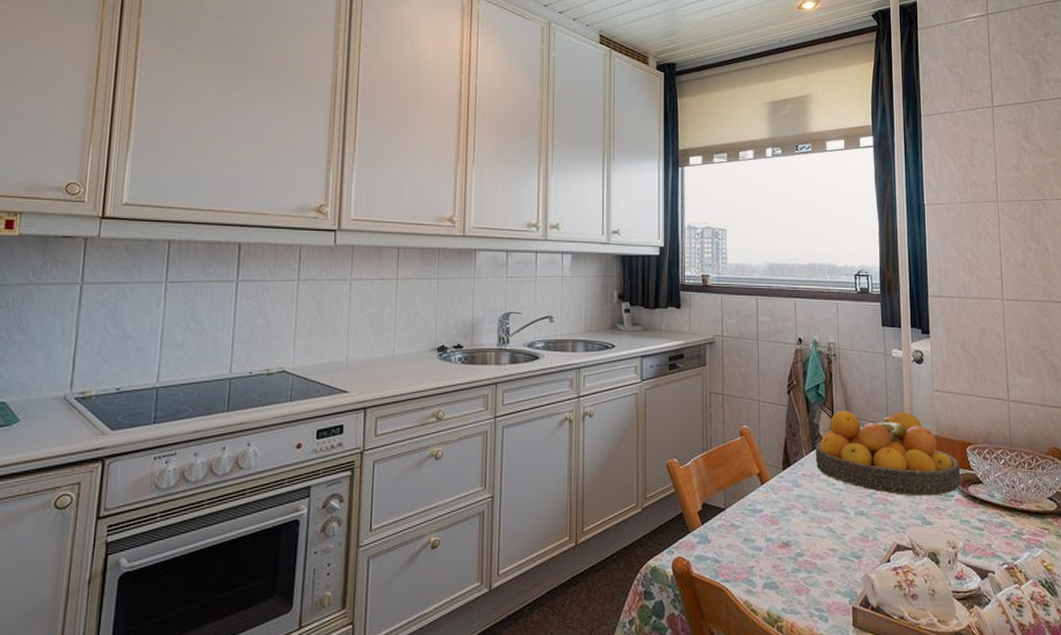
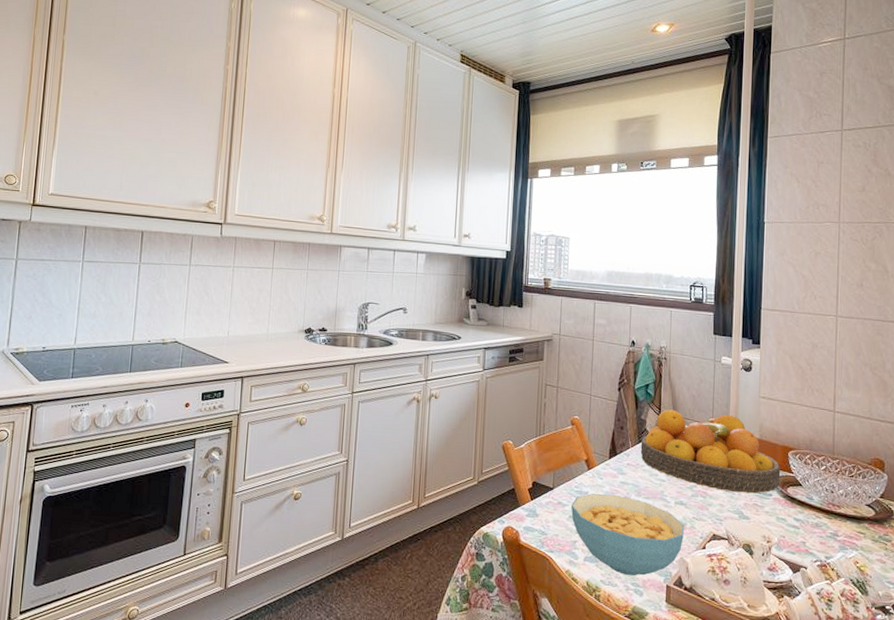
cereal bowl: none [745,510,867,601] -> present [570,493,684,576]

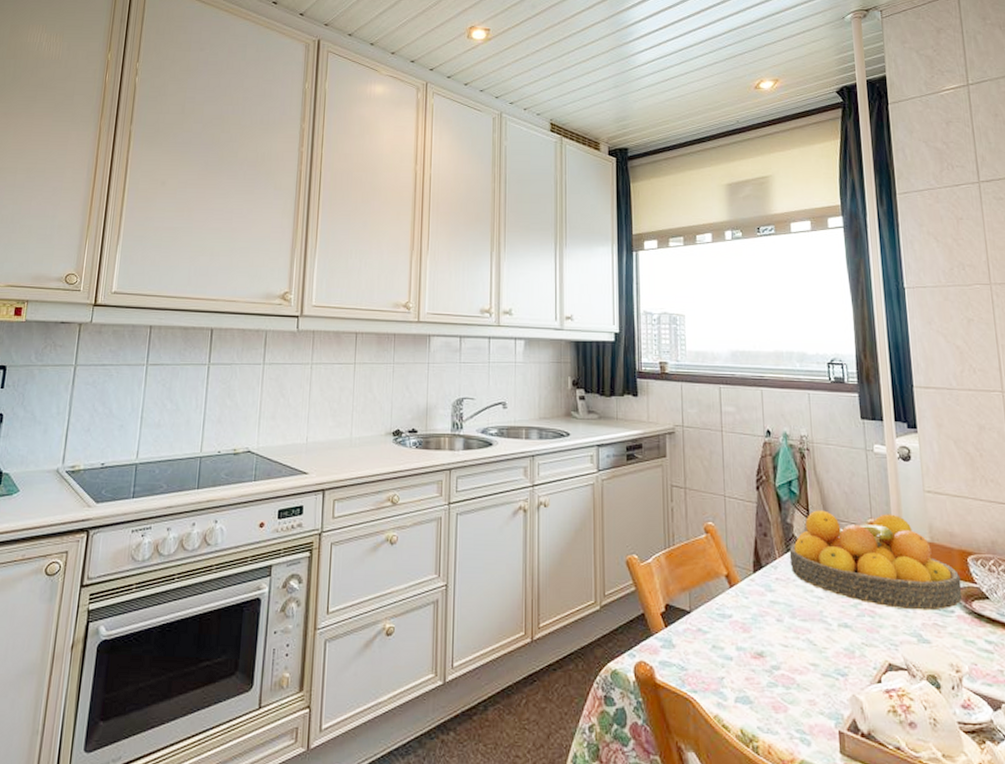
cereal bowl: present [570,493,684,576] -> none [713,616,853,721]

